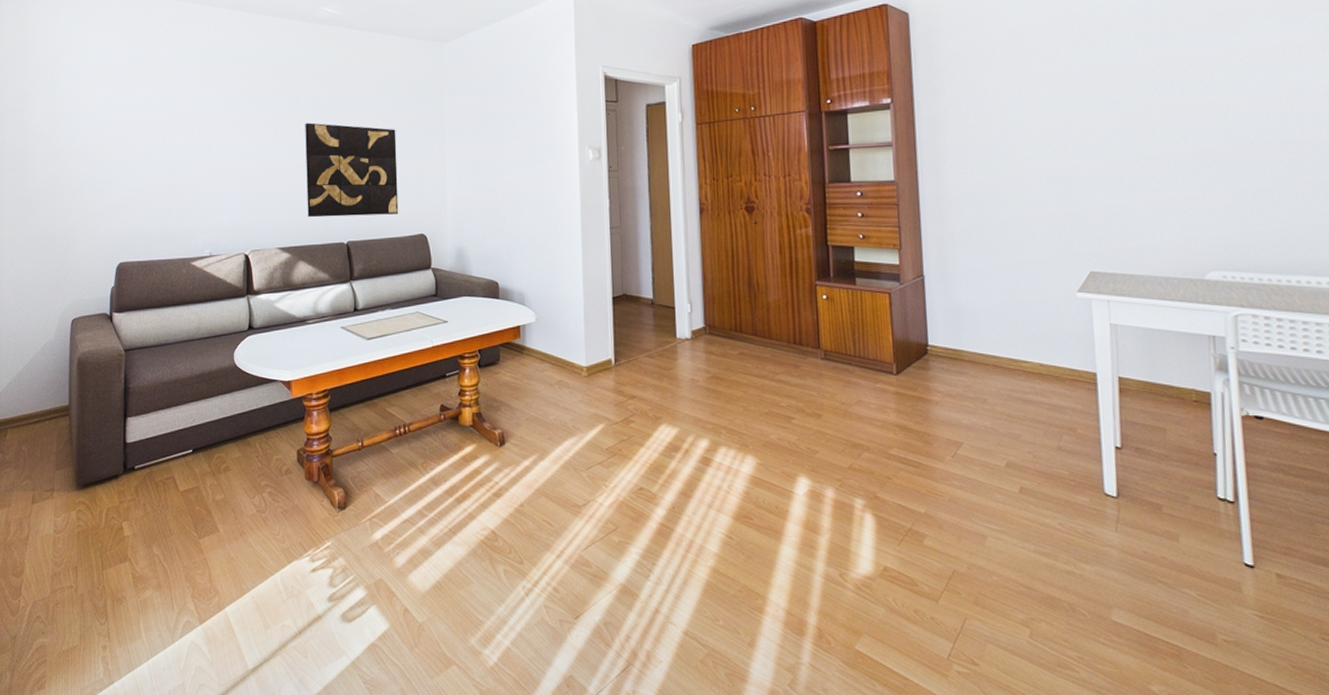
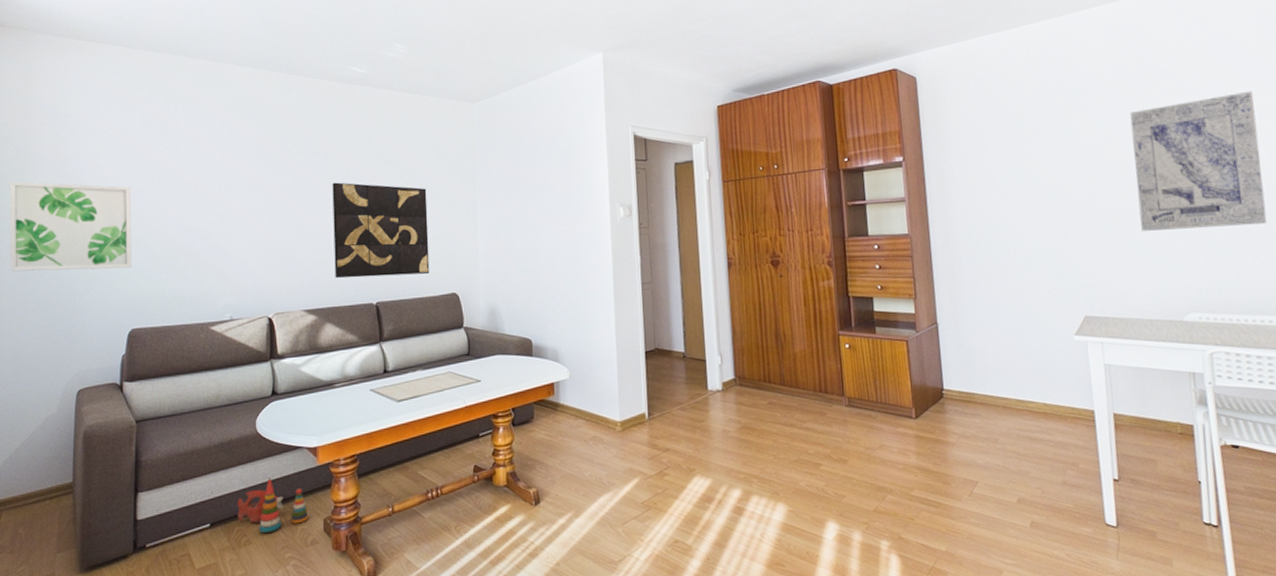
wall art: none [9,120,119,206] -> present [9,181,132,272]
stacking toy: none [217,408,283,461] -> present [237,478,309,534]
wall art: none [1151,25,1311,181] -> present [1129,91,1267,231]

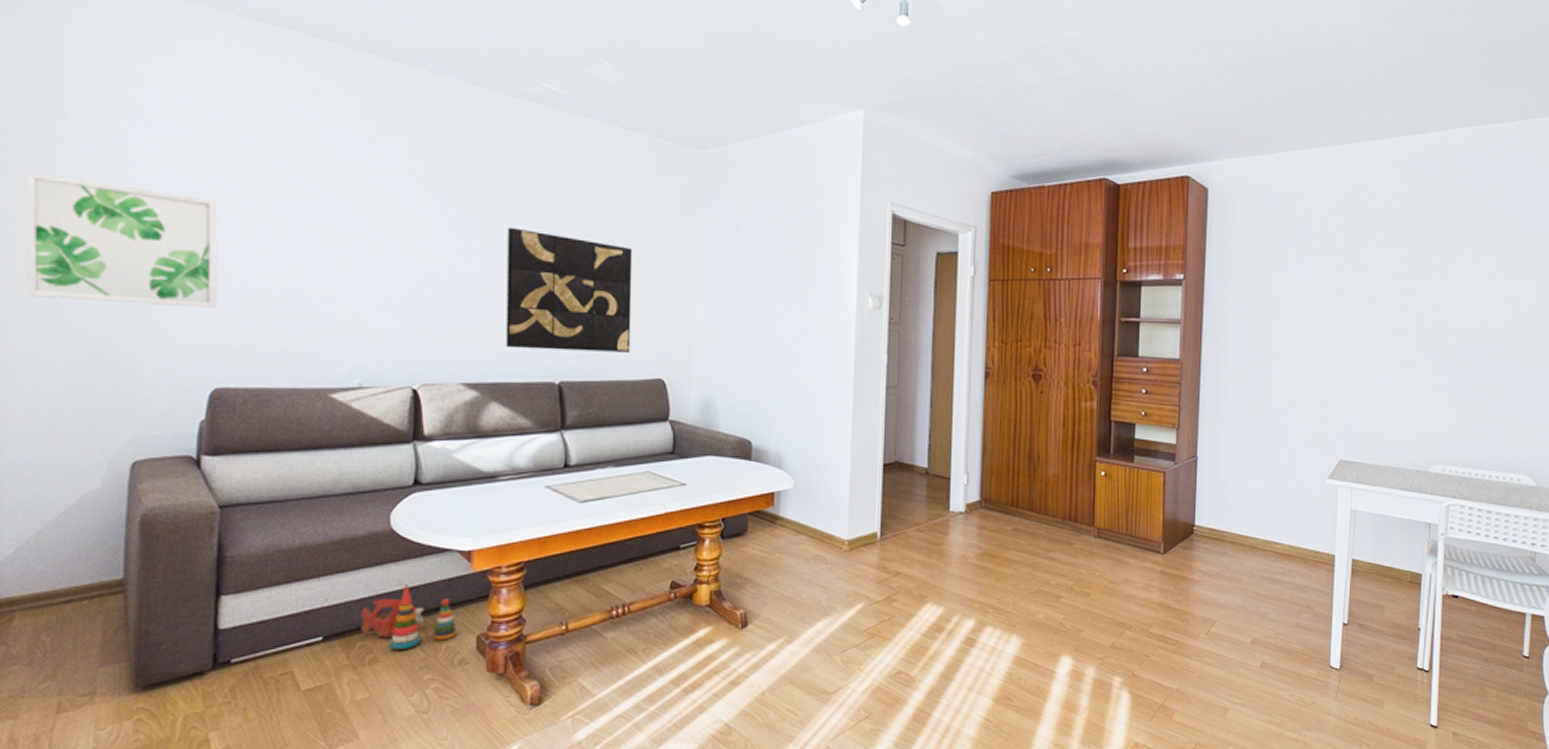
wall art: present [1129,91,1267,231] -> none [1404,246,1525,382]

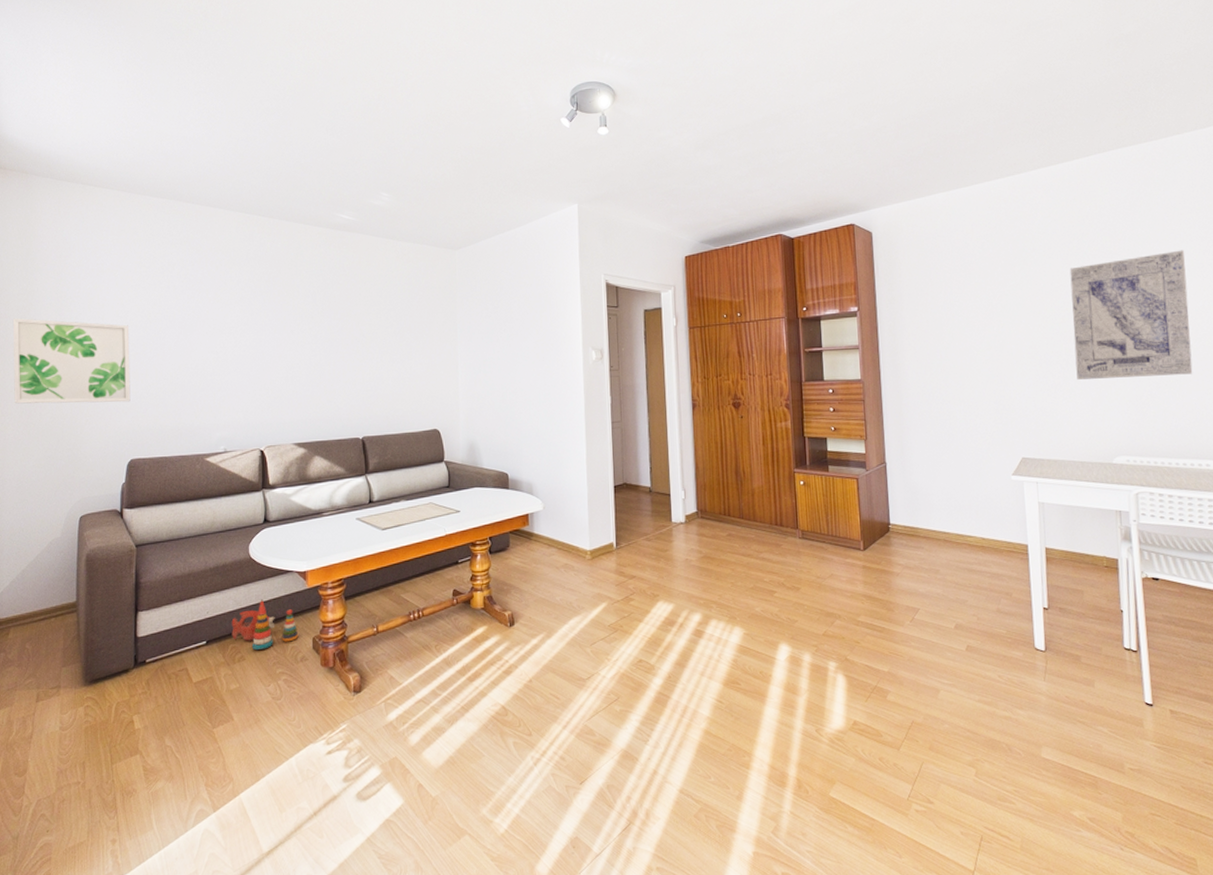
wall art: present [506,227,633,352] -> none [321,323,413,414]
wall art: none [1404,246,1525,382] -> present [1069,250,1193,380]

